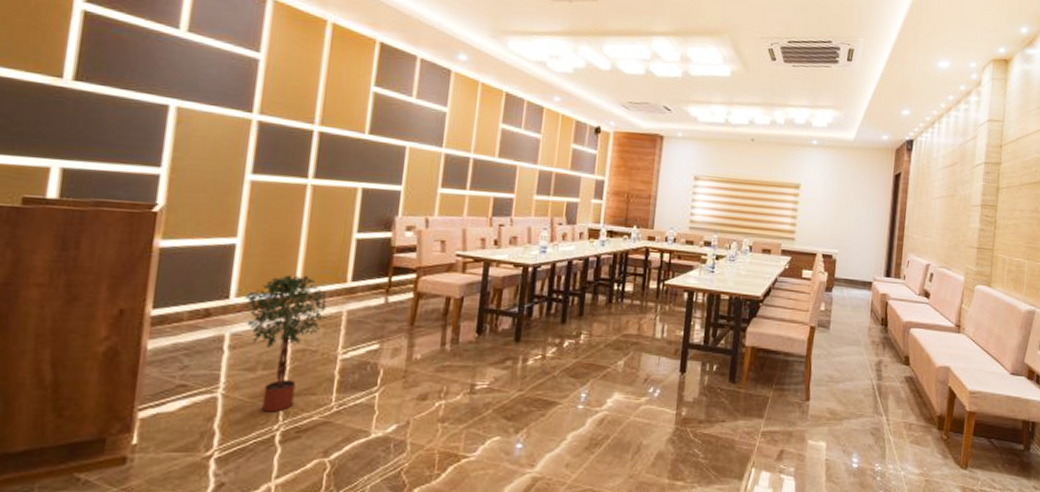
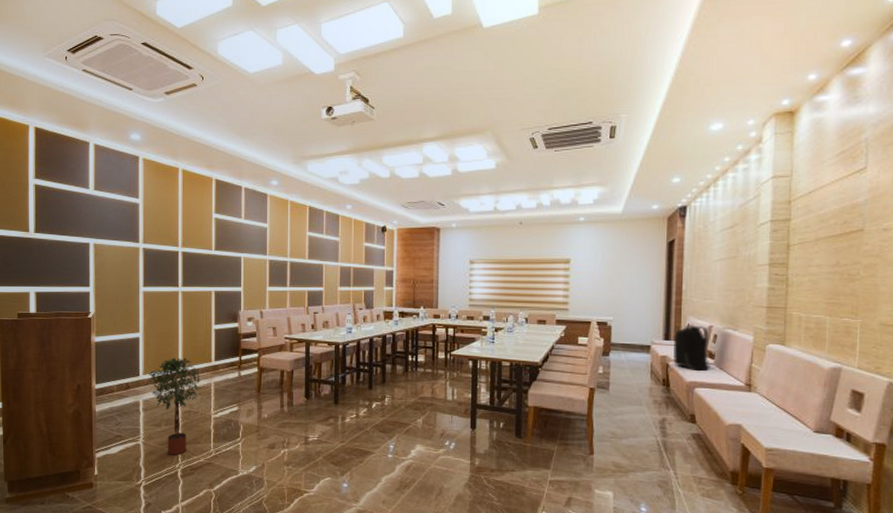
backpack: none [892,262,928,311] -> present [673,325,713,372]

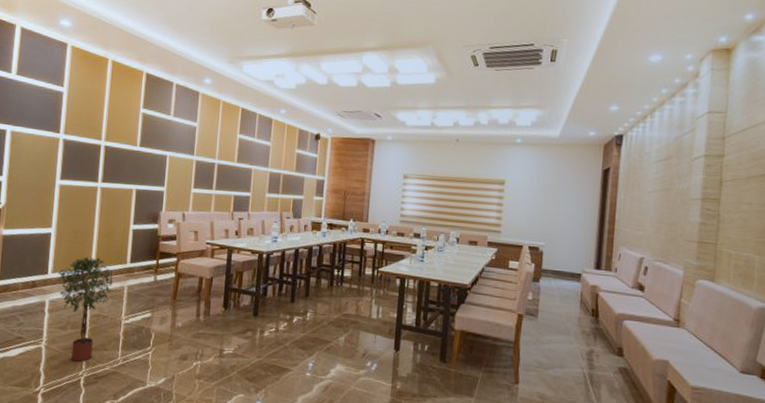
backpack: present [673,325,713,372] -> none [603,255,643,304]

